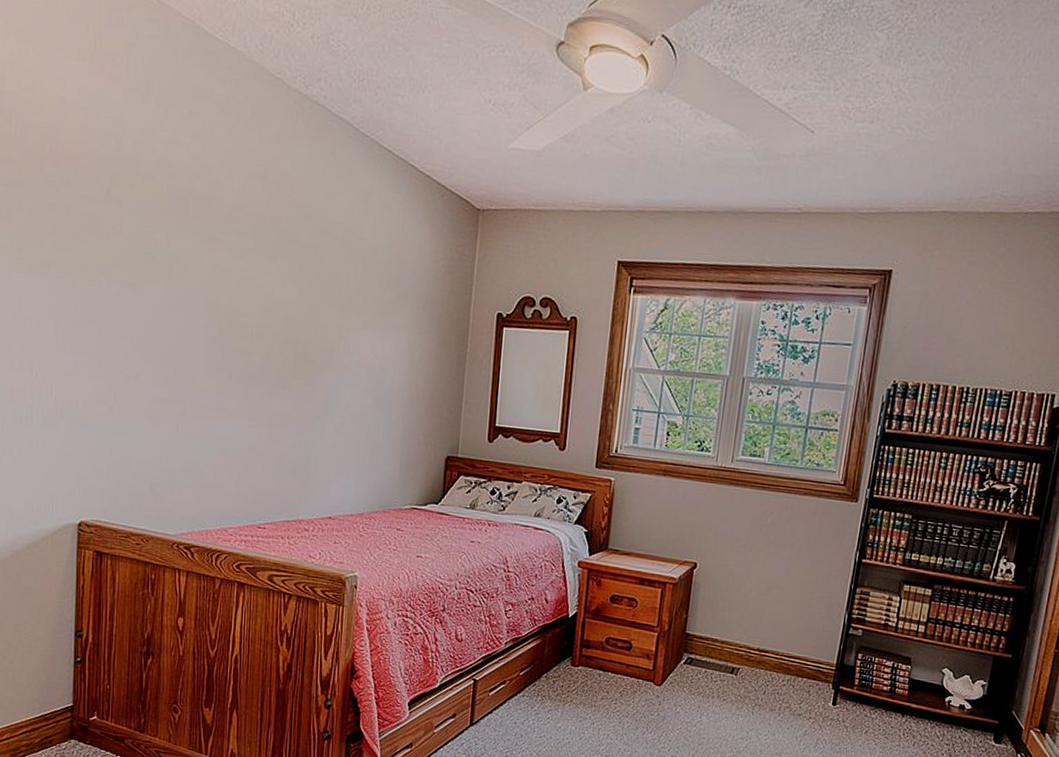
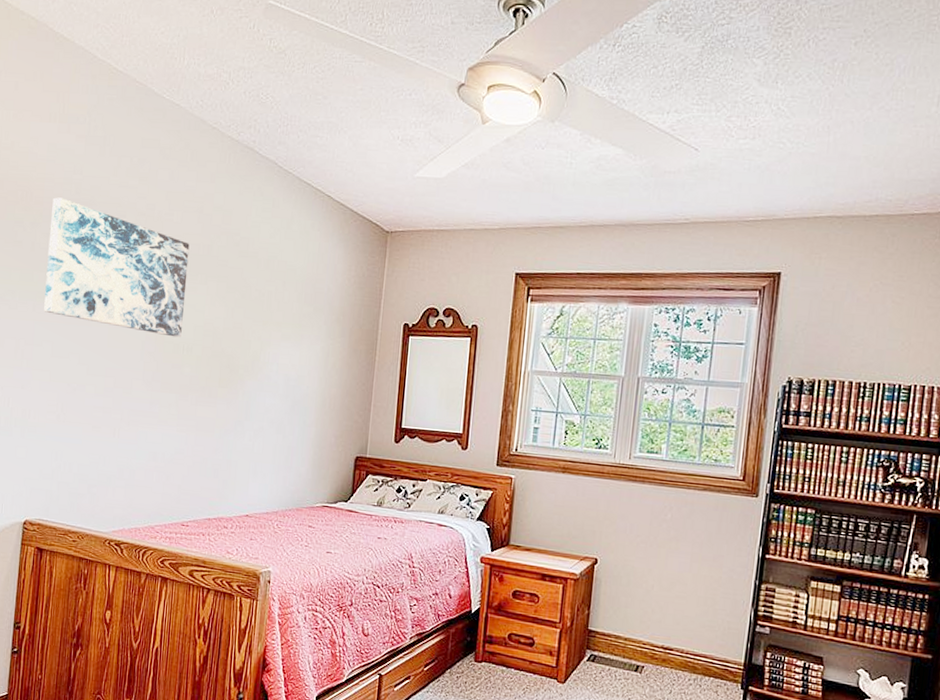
wall art: none [86,153,254,322] -> present [44,197,190,338]

